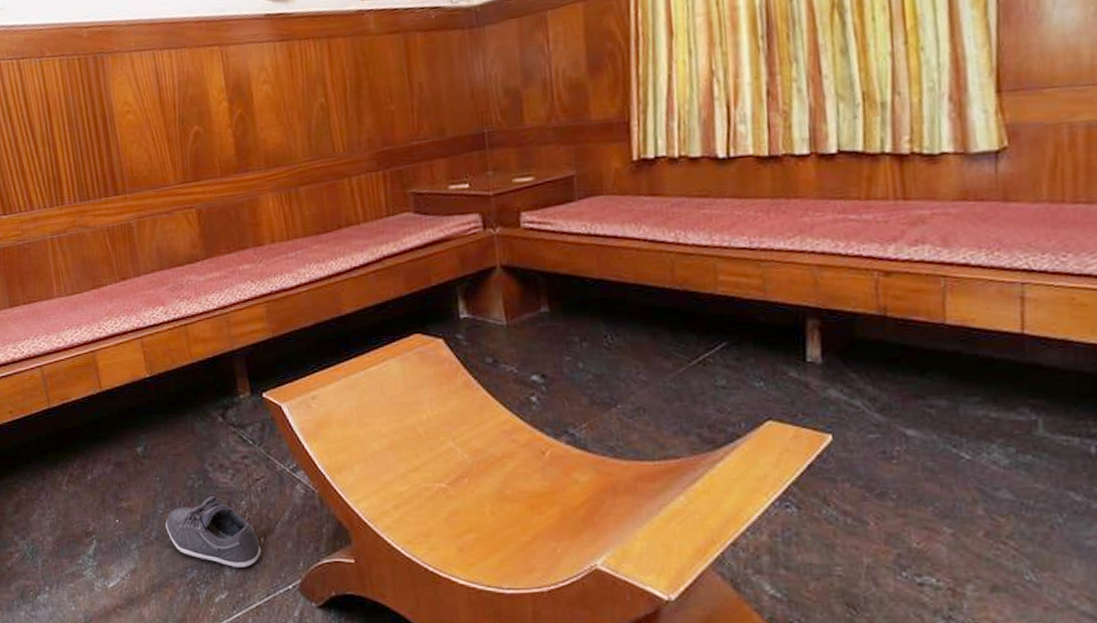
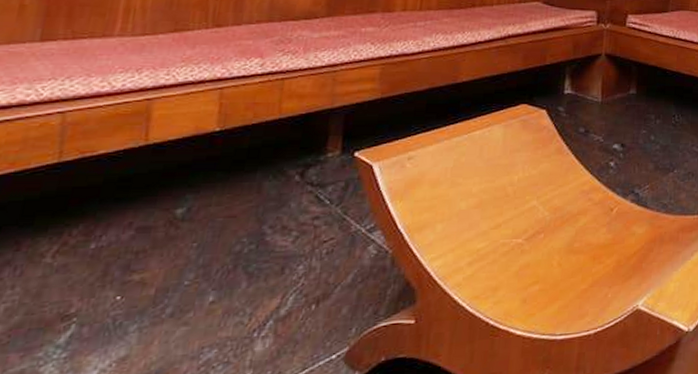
shoe: present [165,495,261,567] -> none [188,261,309,341]

